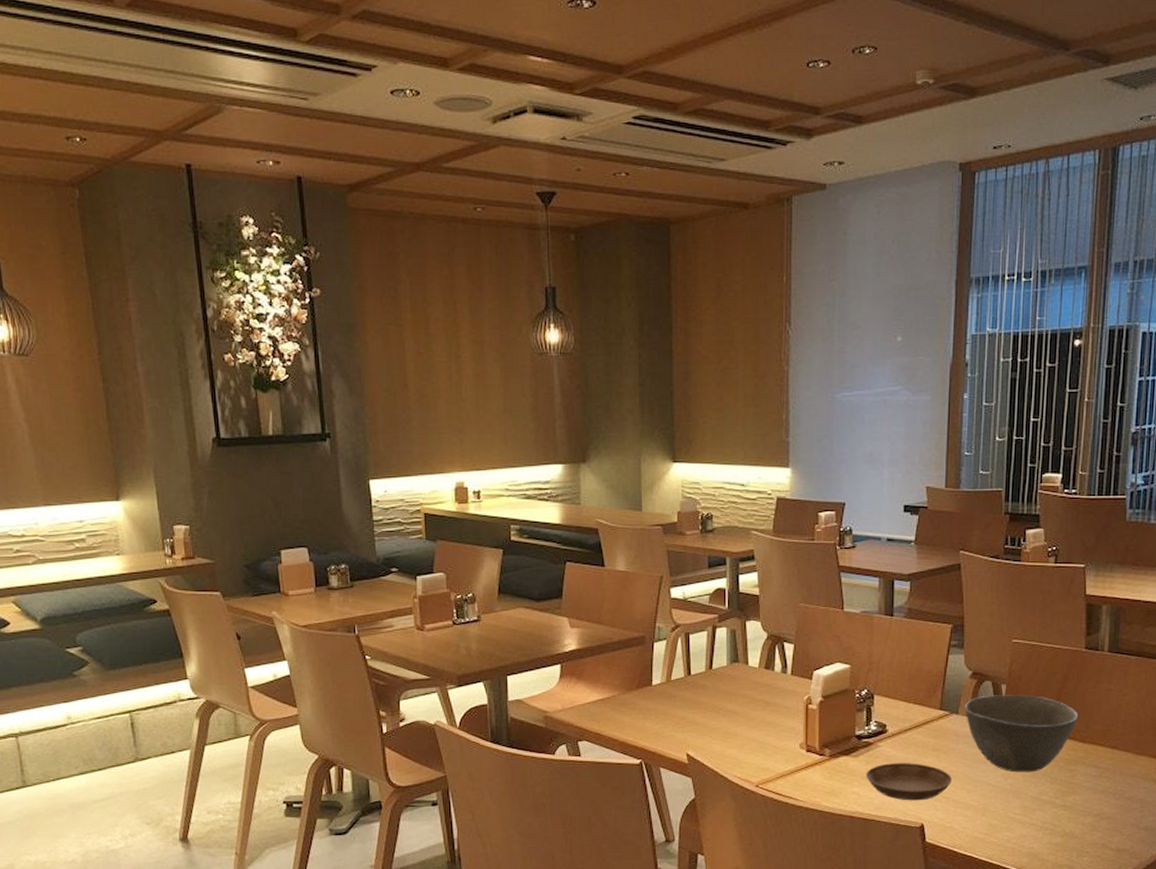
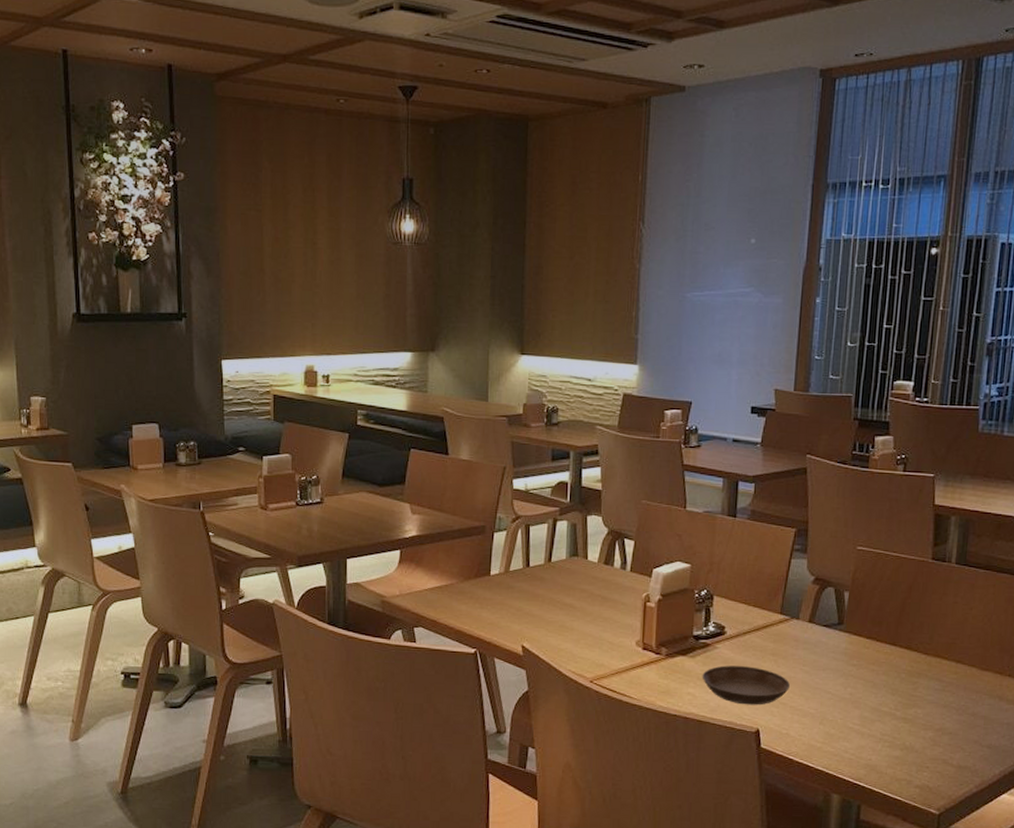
bowl: present [965,694,1079,773] -> none [806,602,923,683]

